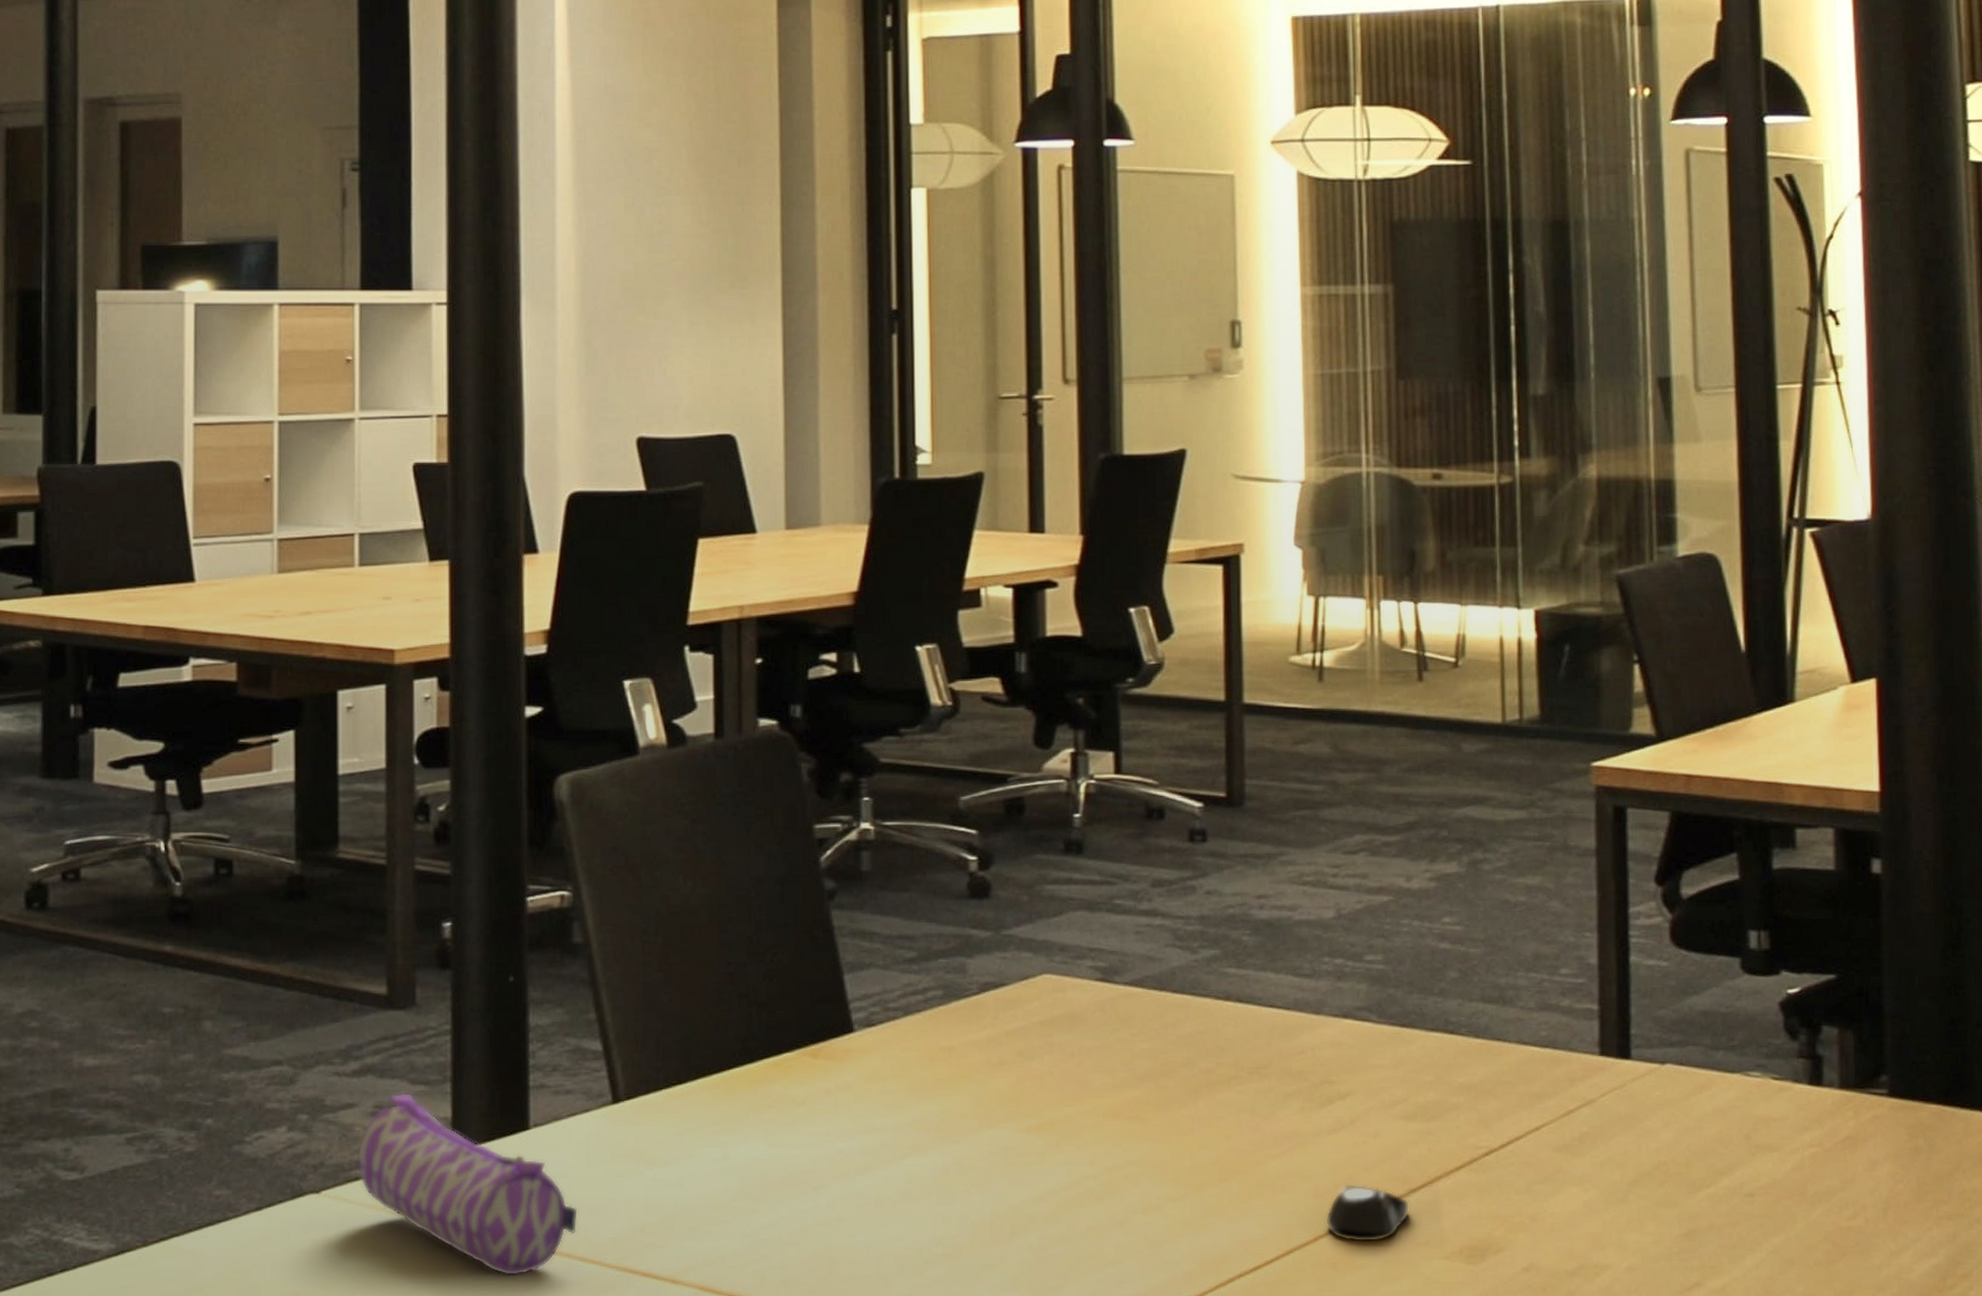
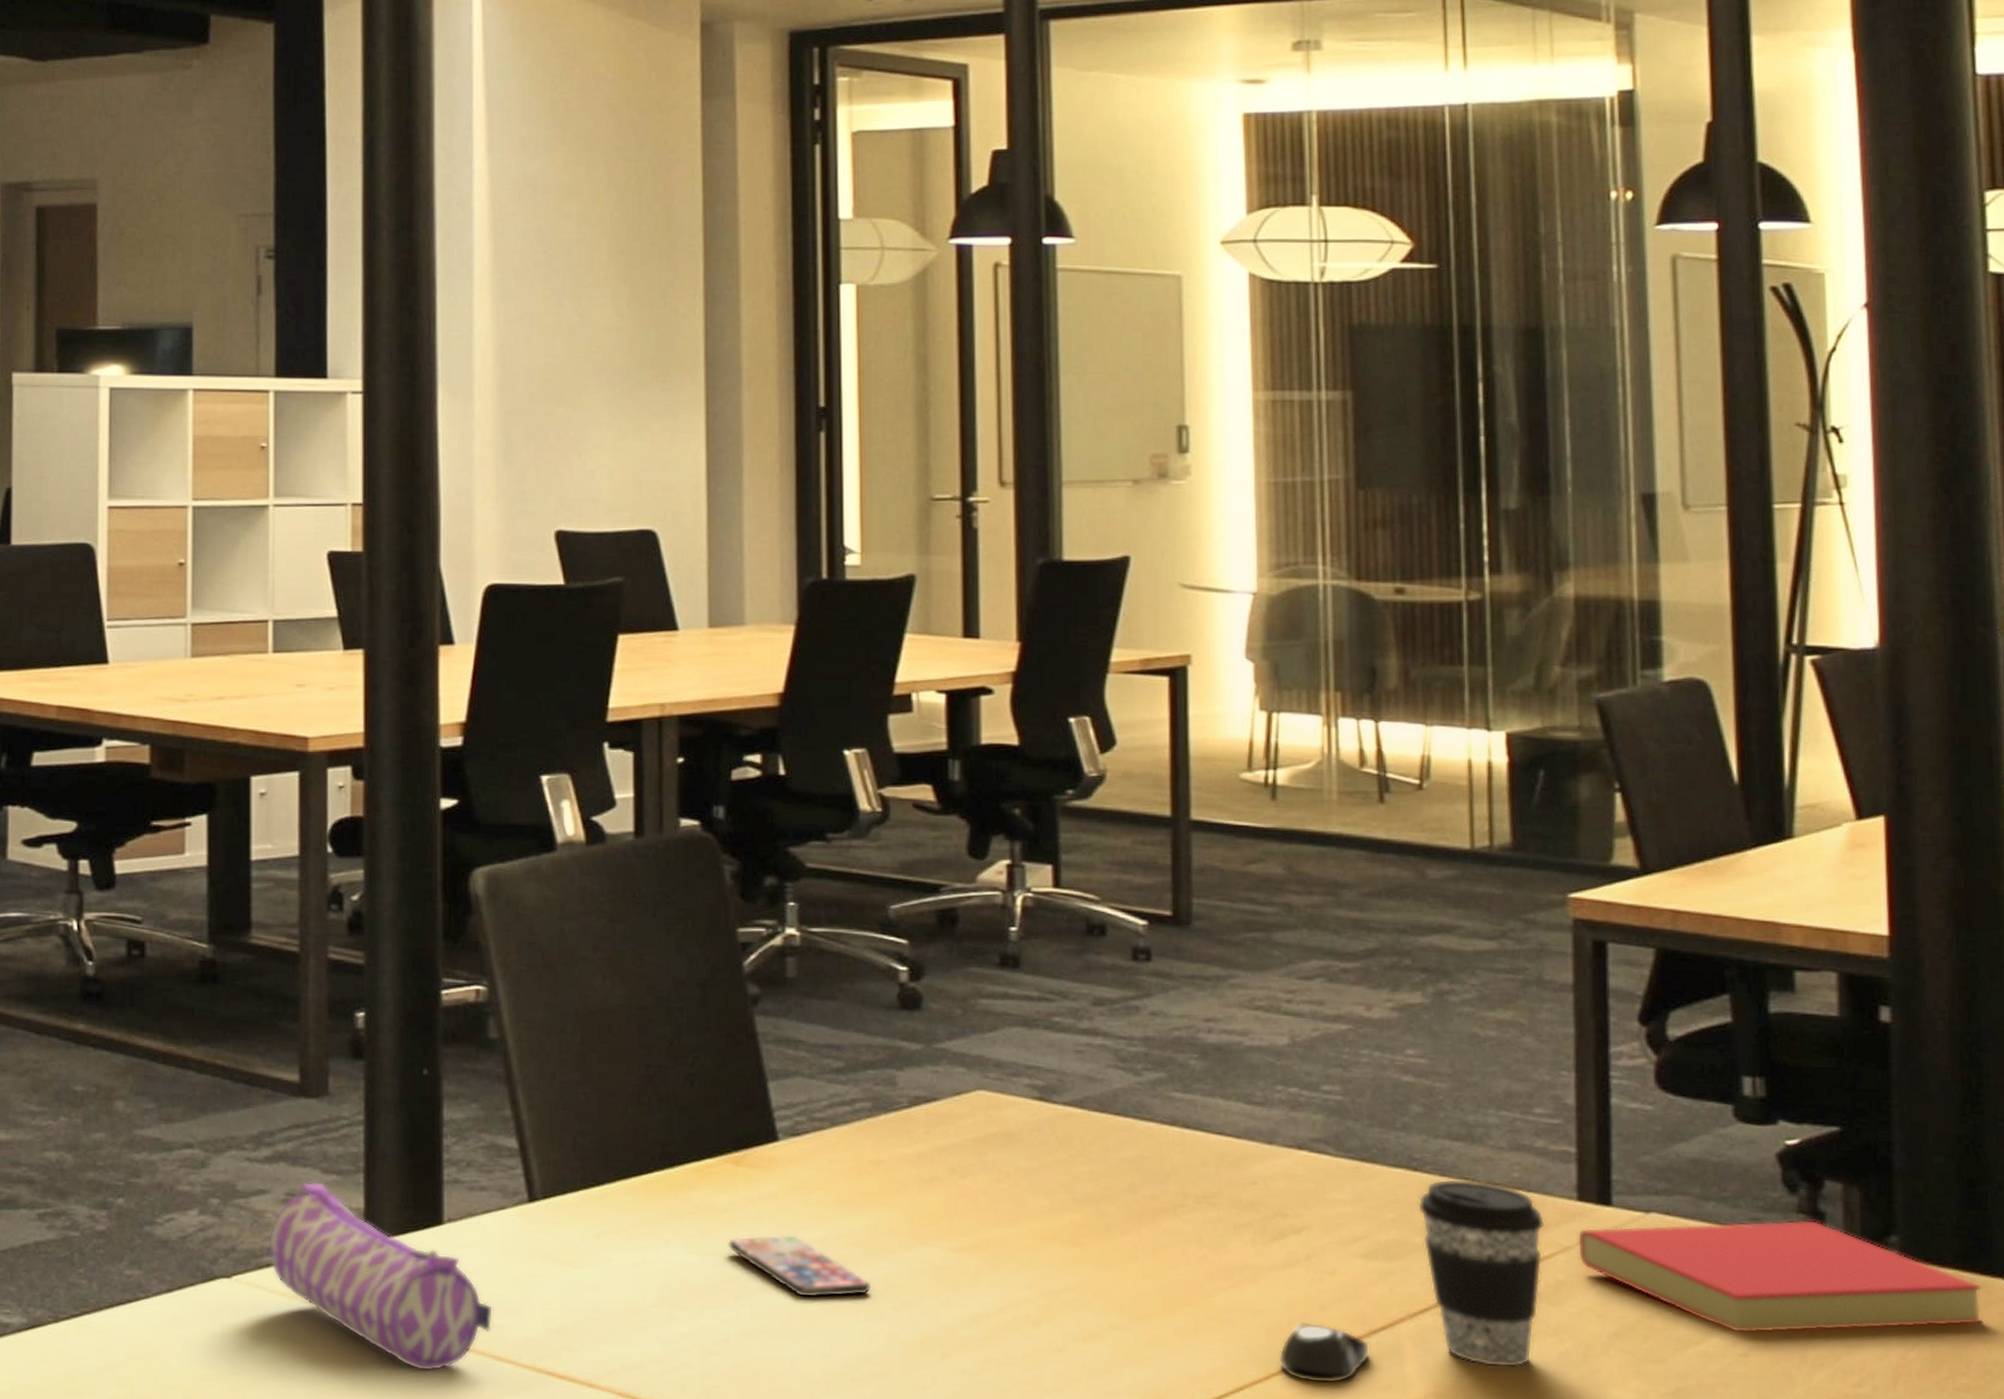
smartphone: none [805,1123,942,1185] -> present [727,1234,870,1299]
coffee cup: none [1454,1039,1570,1219] -> present [1418,1178,1545,1368]
book: none [1599,1063,1963,1175] -> present [1577,1219,1984,1334]

